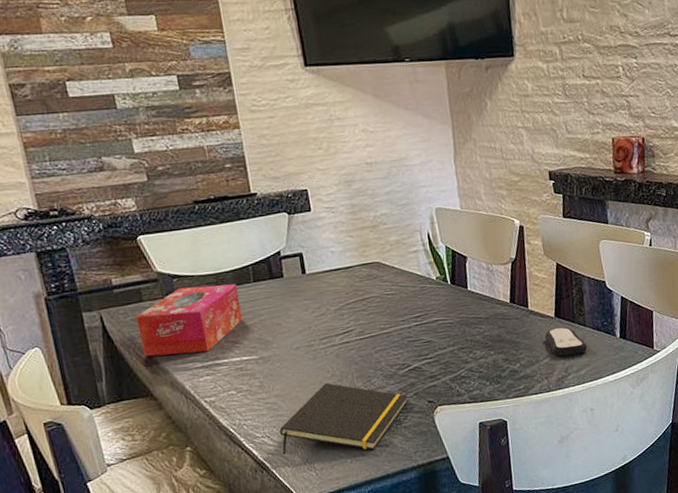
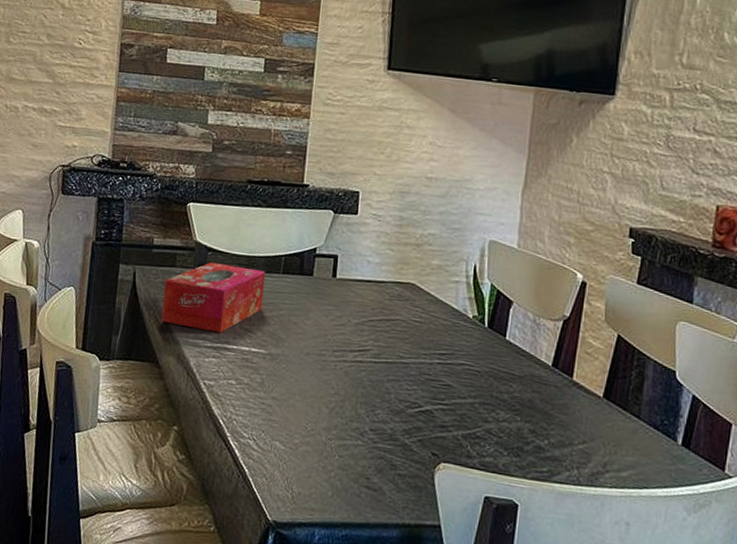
notepad: present [279,382,409,455] -> none [264,399,412,491]
remote control: present [545,327,588,357] -> none [585,410,637,452]

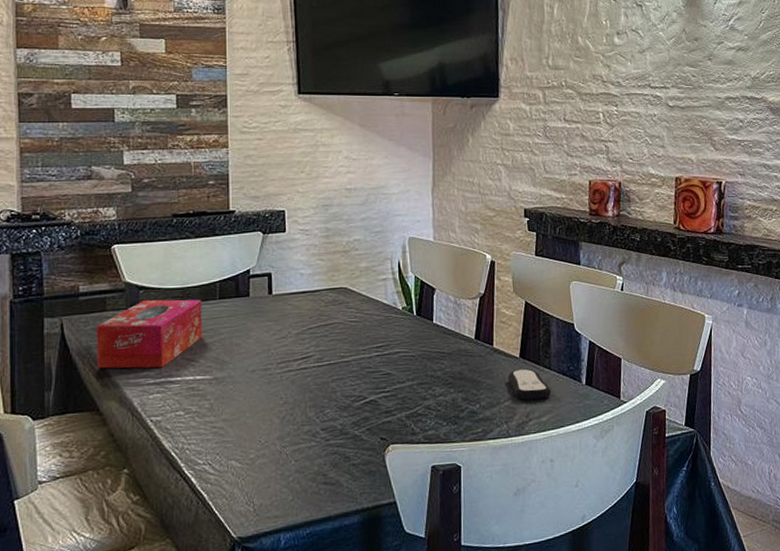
remote control: none [585,410,637,452] -> present [508,369,552,401]

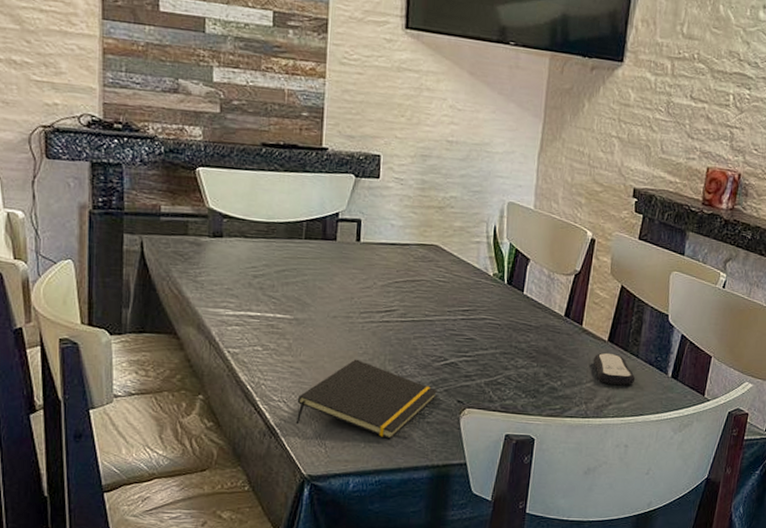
tissue box: present [96,299,202,369] -> none [176,229,287,301]
notepad: none [222,410,361,488] -> present [295,359,438,440]

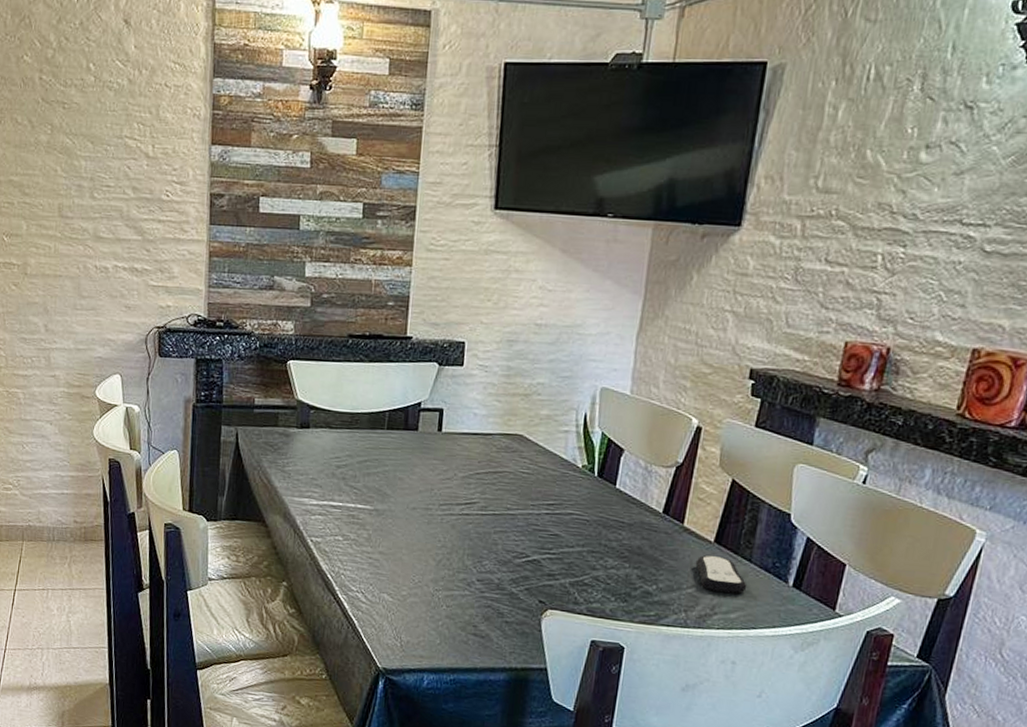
notepad: present [295,359,438,440] -> none [372,552,519,638]

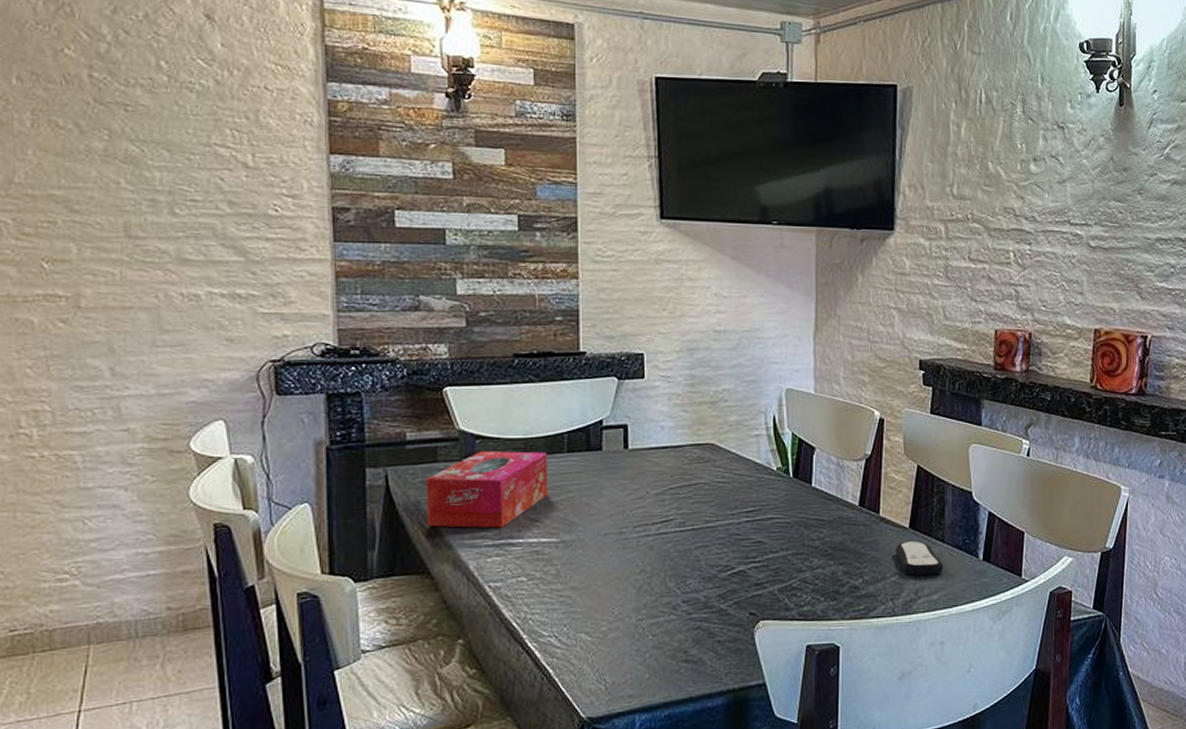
tissue box: none [266,420,370,491] -> present [425,450,548,529]

